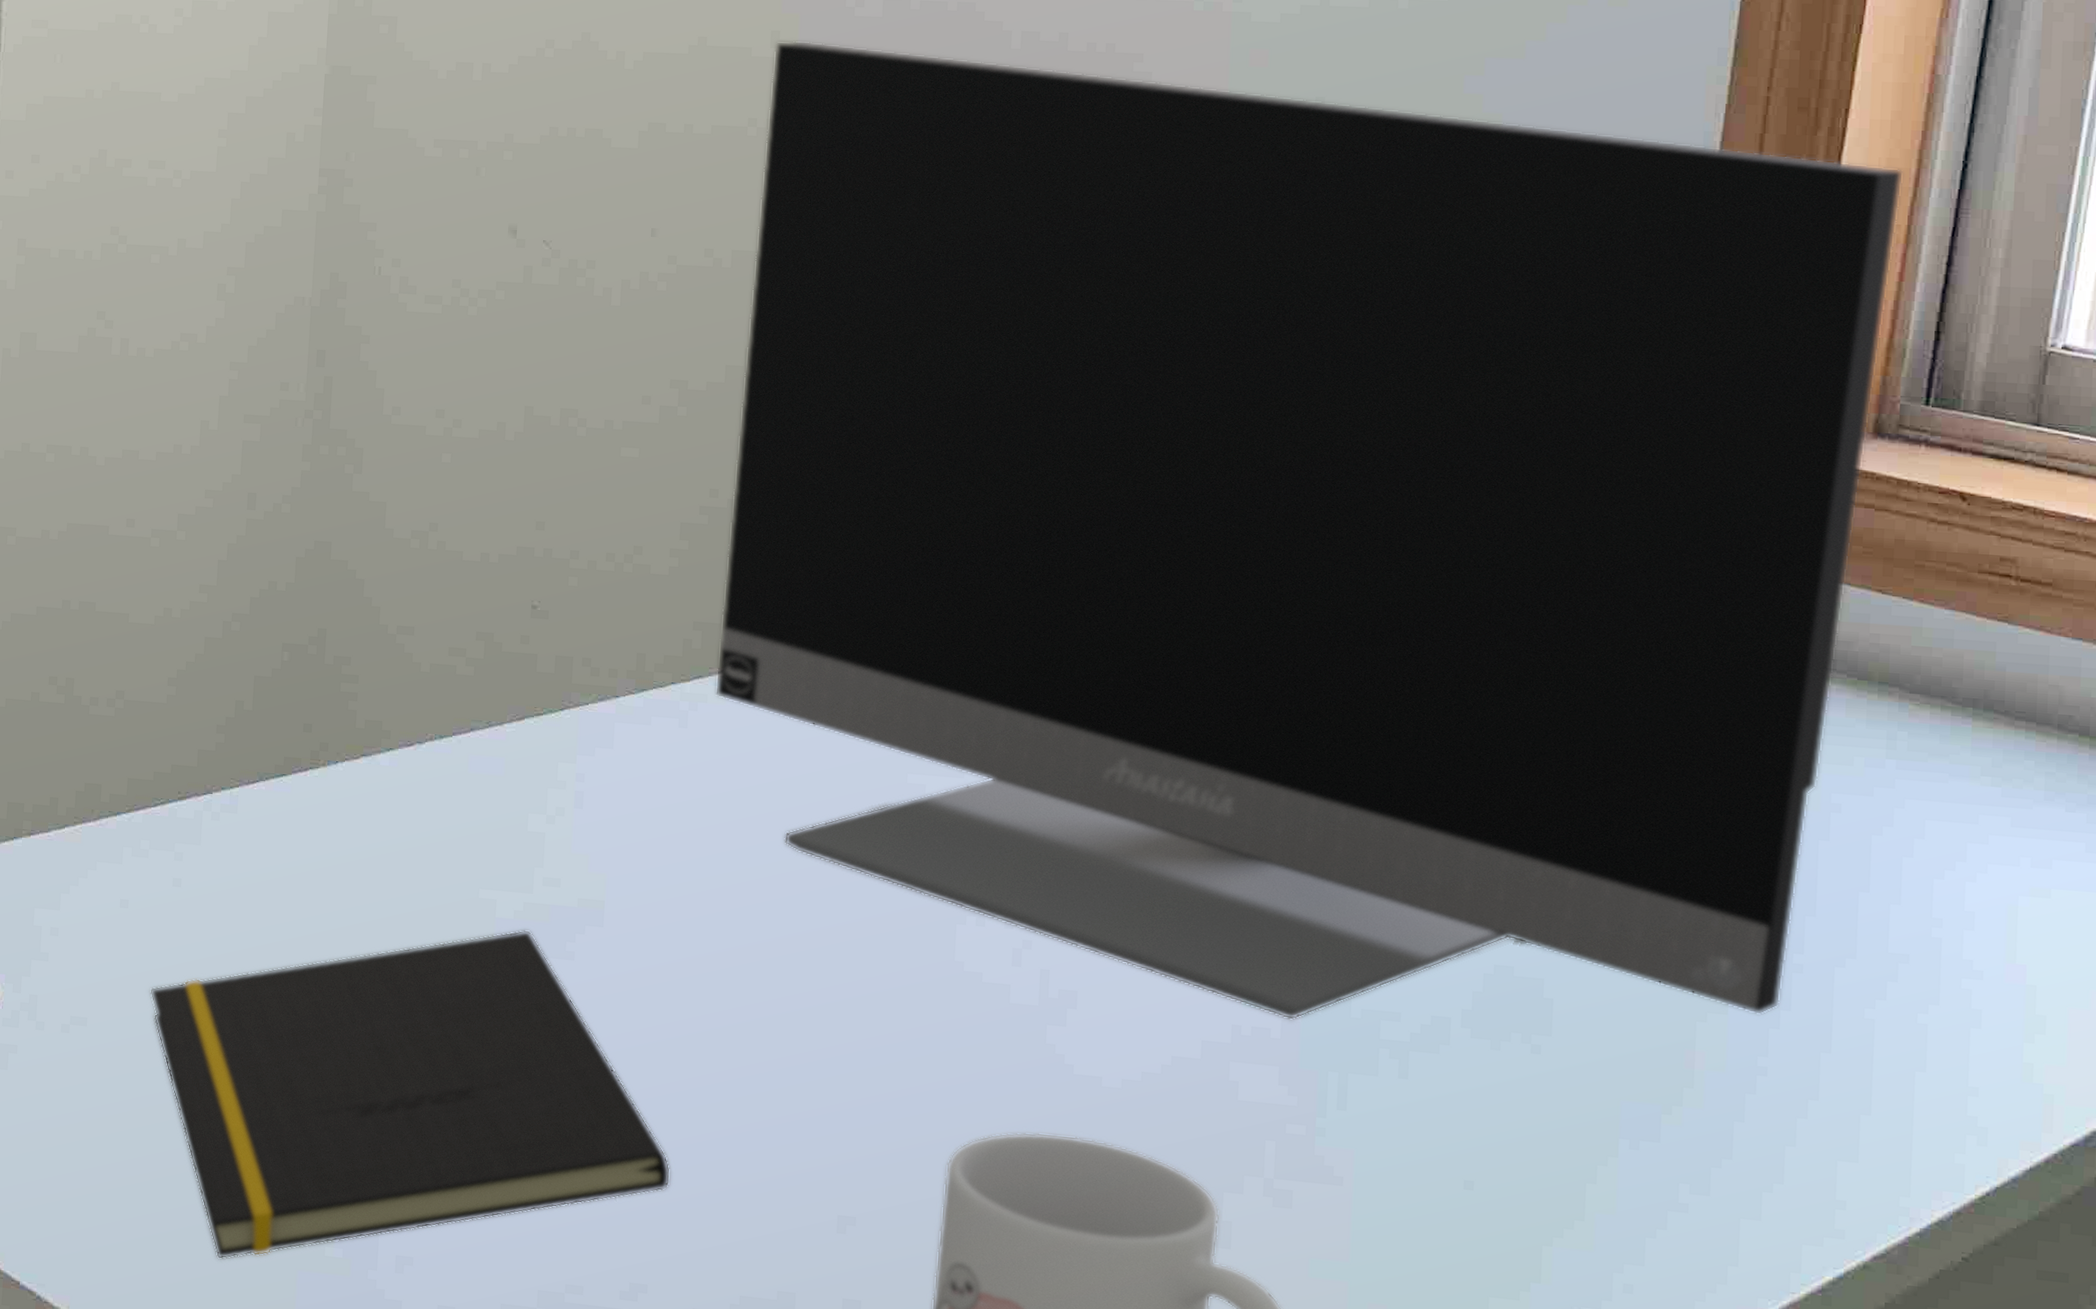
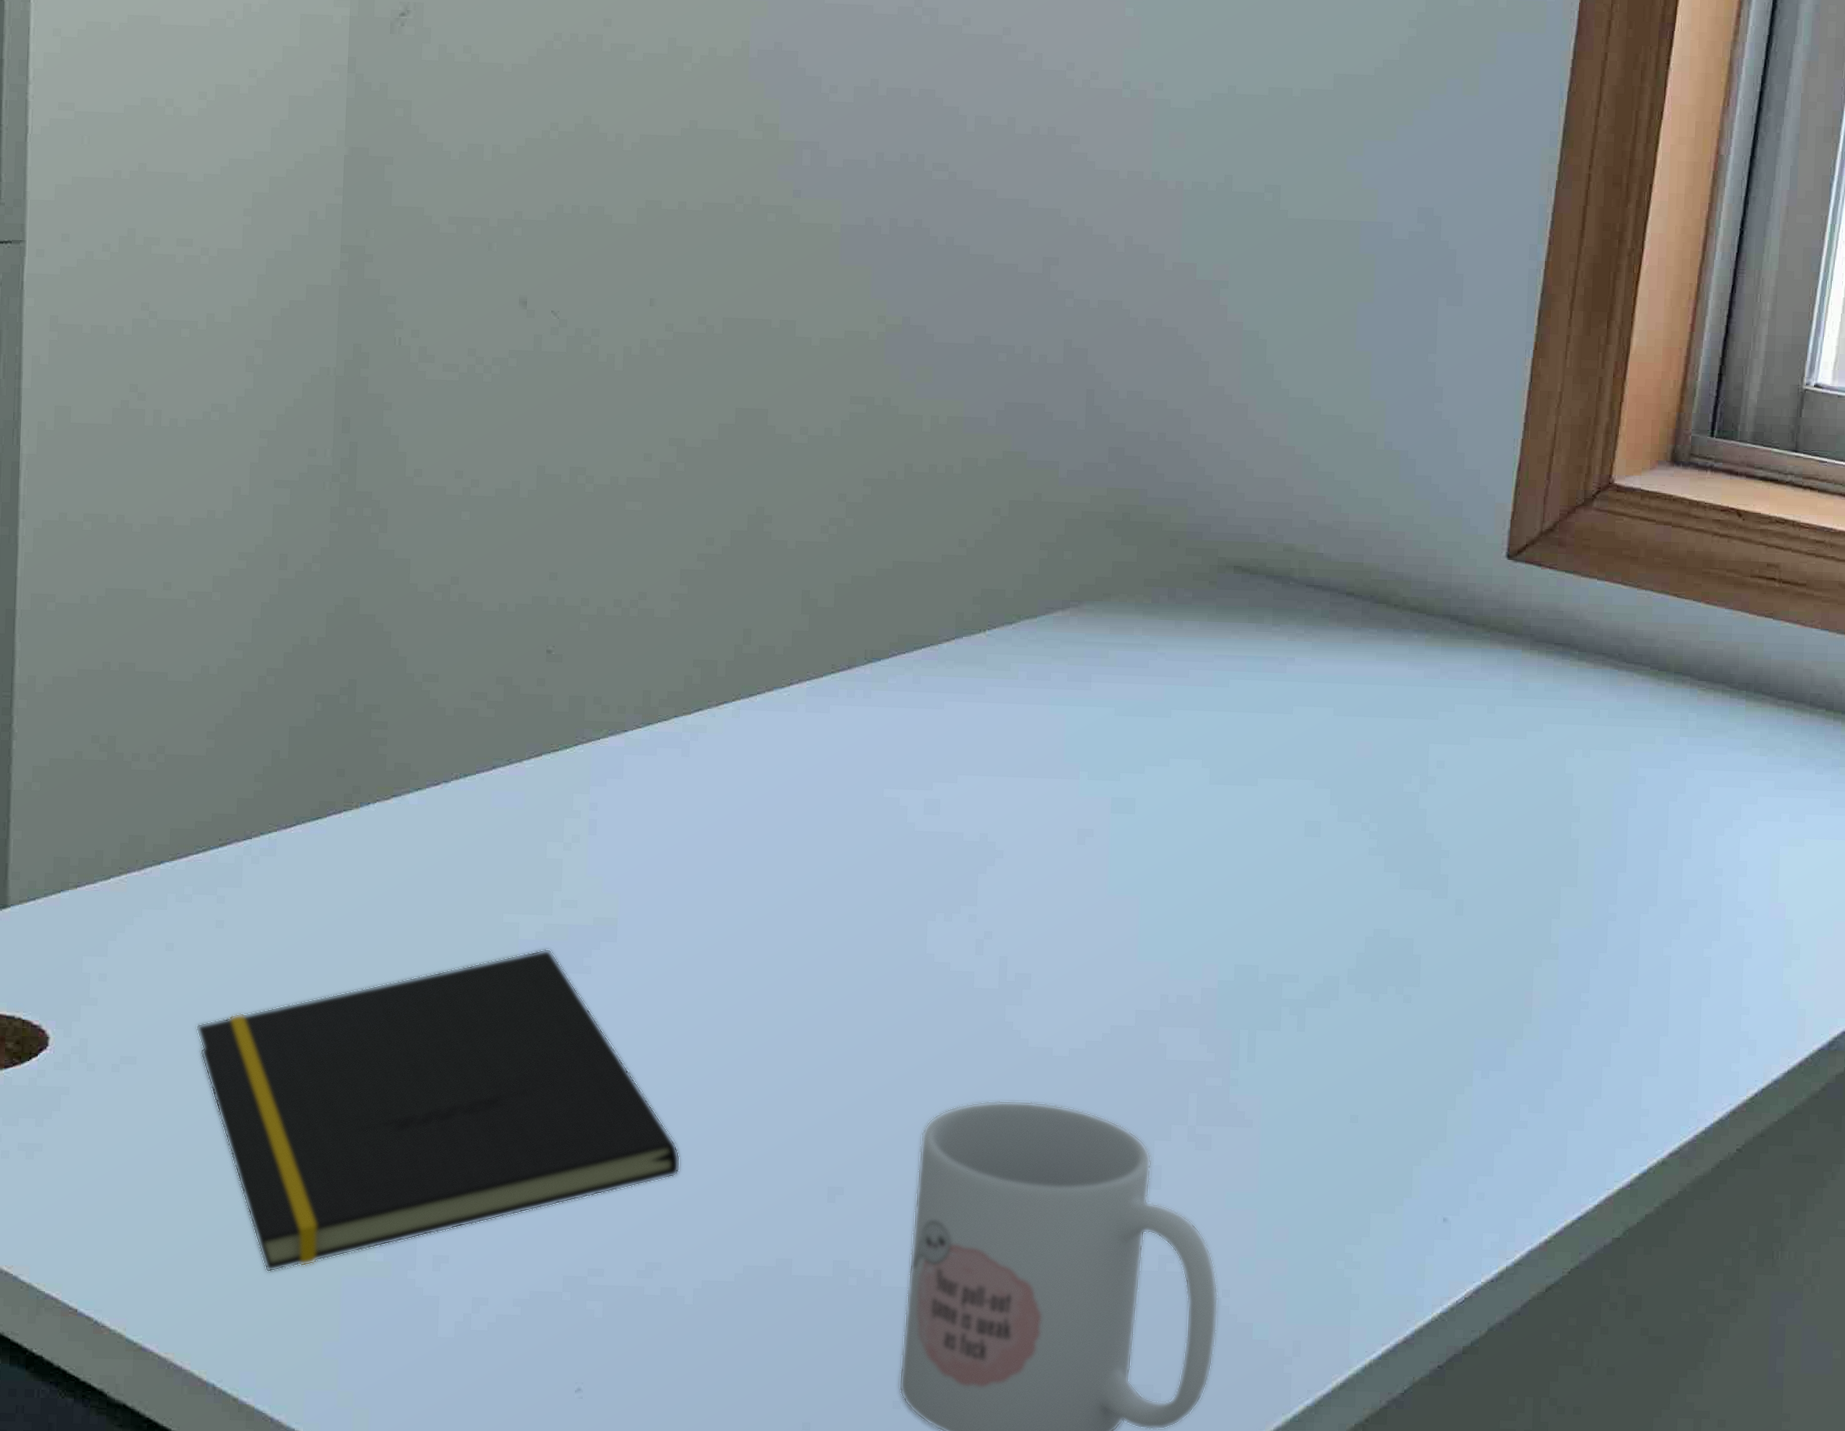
monitor: present [714,40,1904,1021] -> none [713,124,1695,988]

